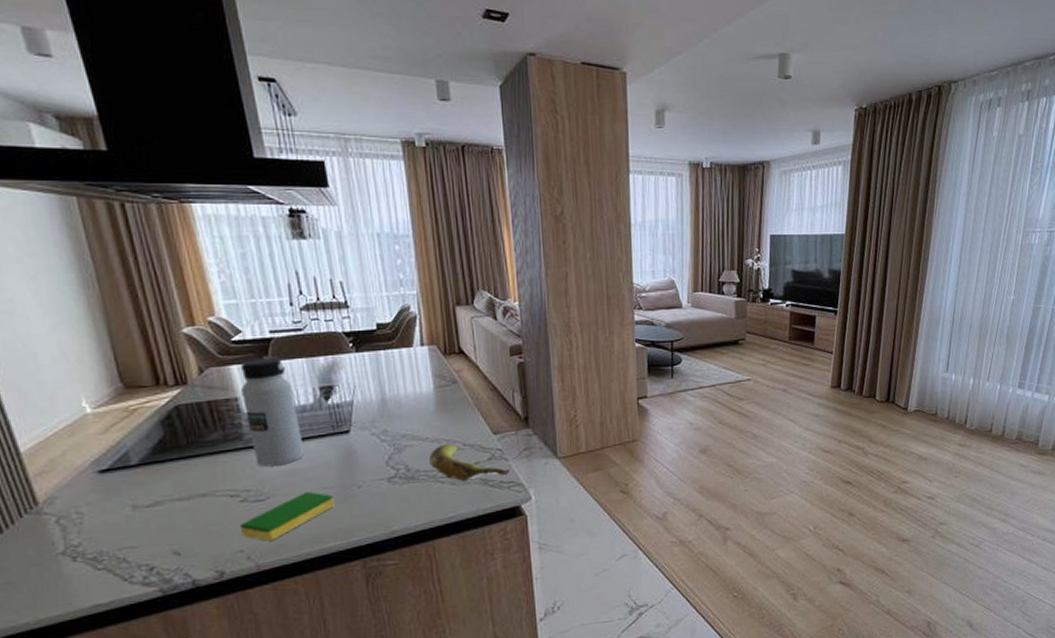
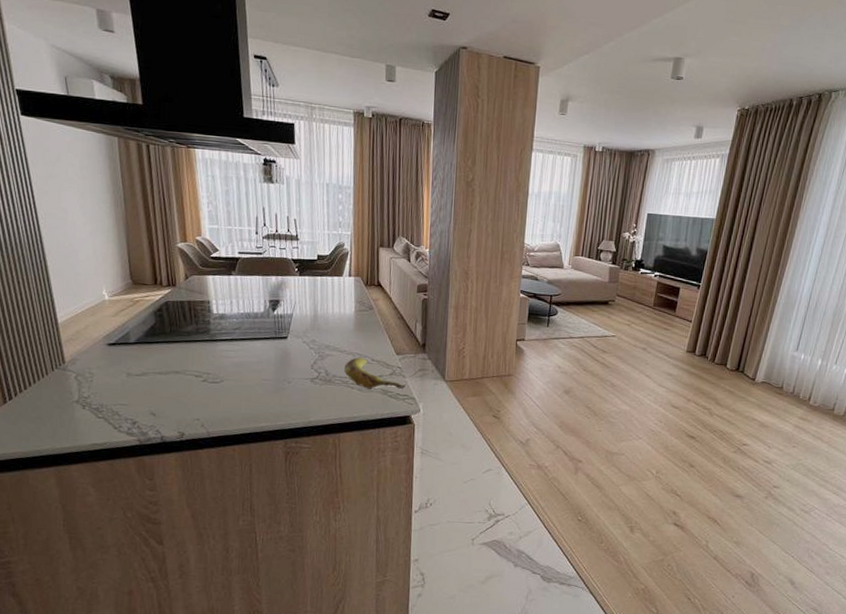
dish sponge: present [239,491,334,541] -> none [199,381,270,415]
water bottle: present [240,358,305,467] -> none [212,272,253,358]

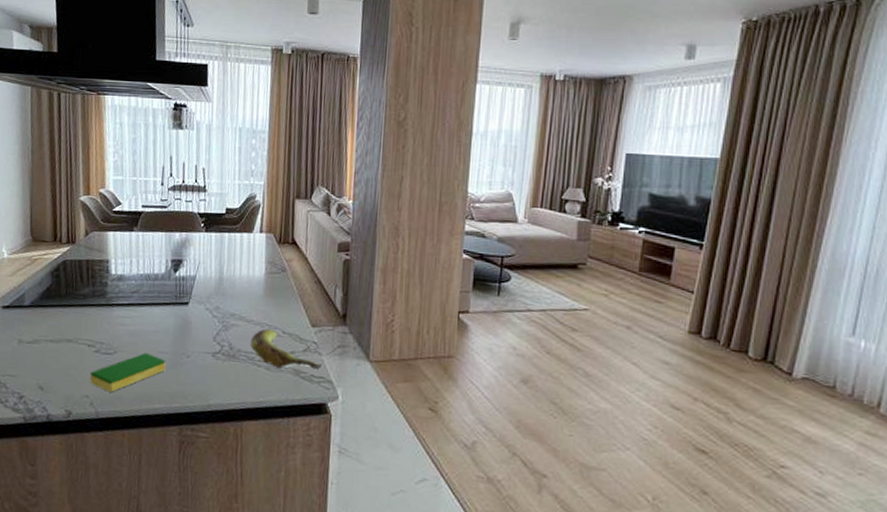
dish sponge: none [199,381,270,415] -> present [89,353,166,392]

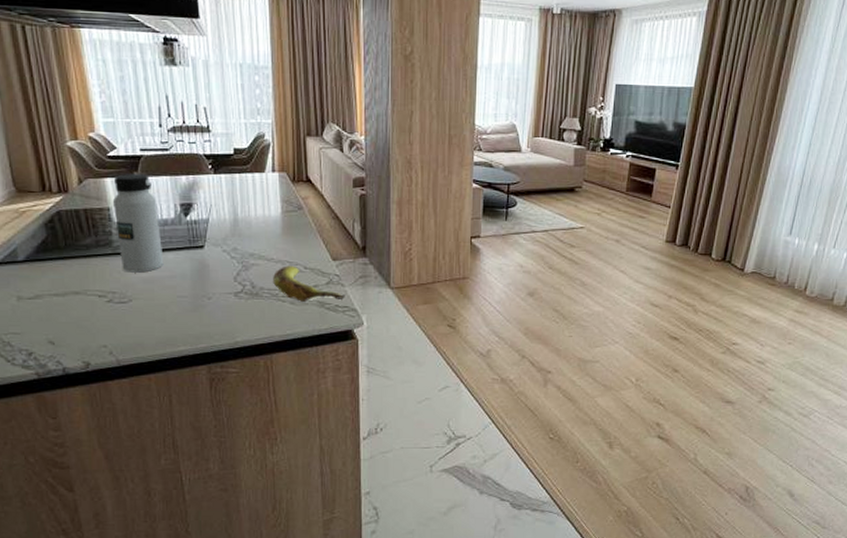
dish sponge: present [89,353,166,392] -> none [105,299,187,340]
water bottle: none [111,228,151,325] -> present [112,174,164,273]

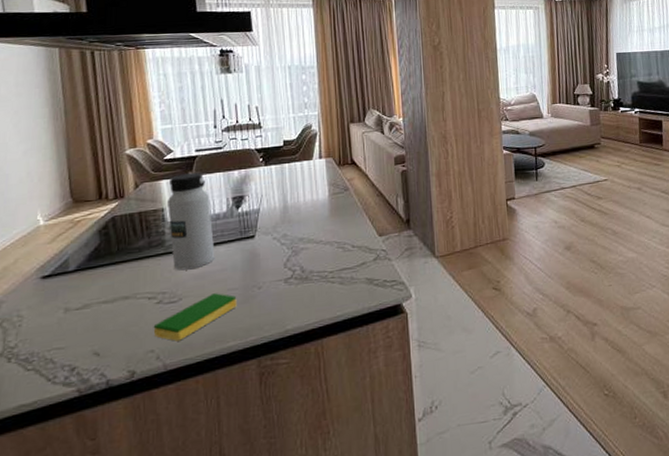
dish sponge: none [105,299,187,340] -> present [153,293,237,341]
banana: present [273,265,345,302] -> none [322,245,393,281]

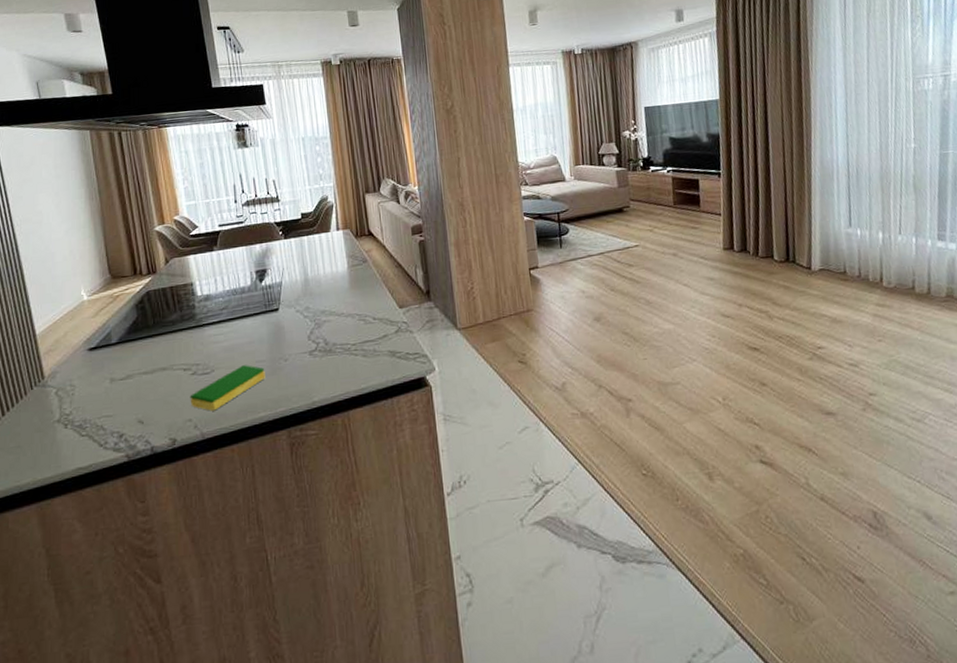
water bottle: present [166,173,215,271] -> none [195,247,243,343]

